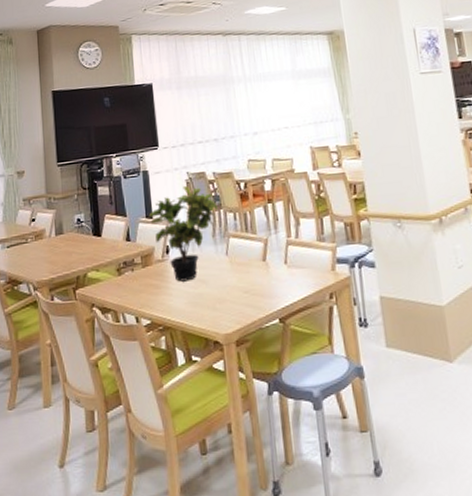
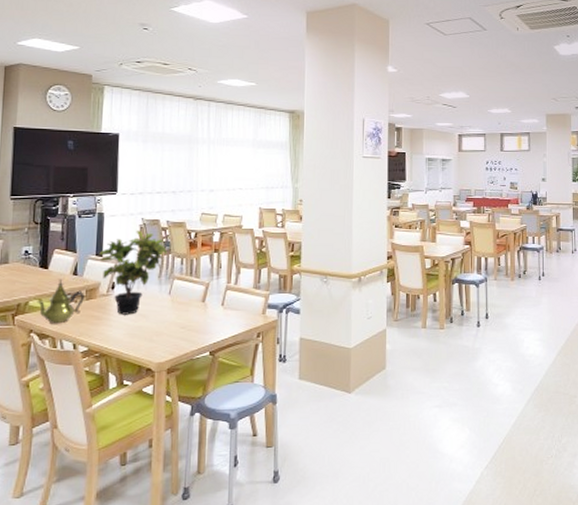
teapot: none [95,246,140,296] -> present [37,278,84,324]

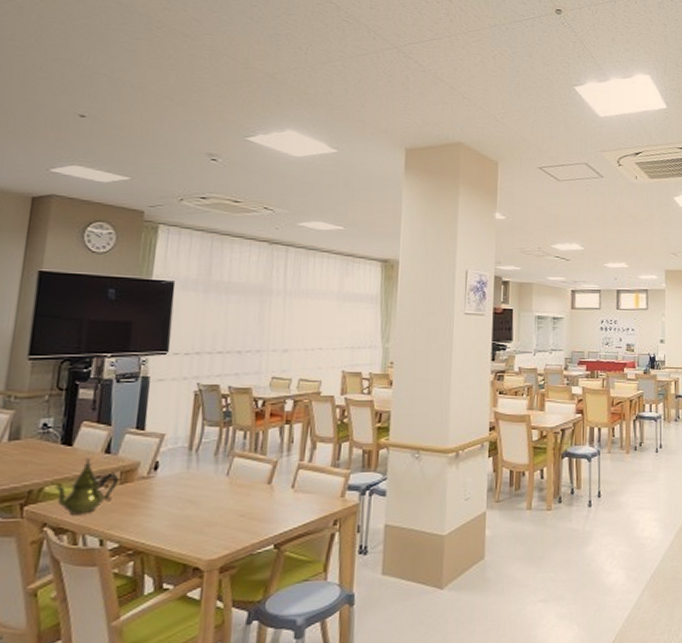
potted plant: present [99,230,167,315] -> none [140,397,227,502]

